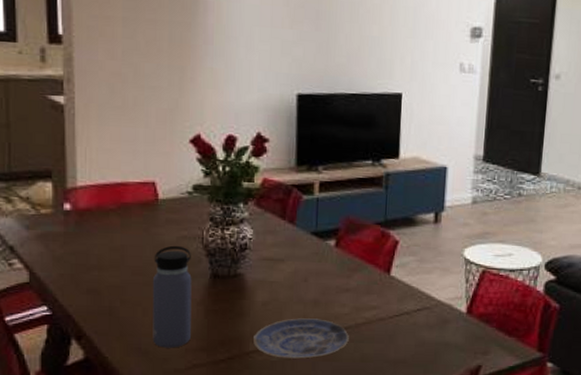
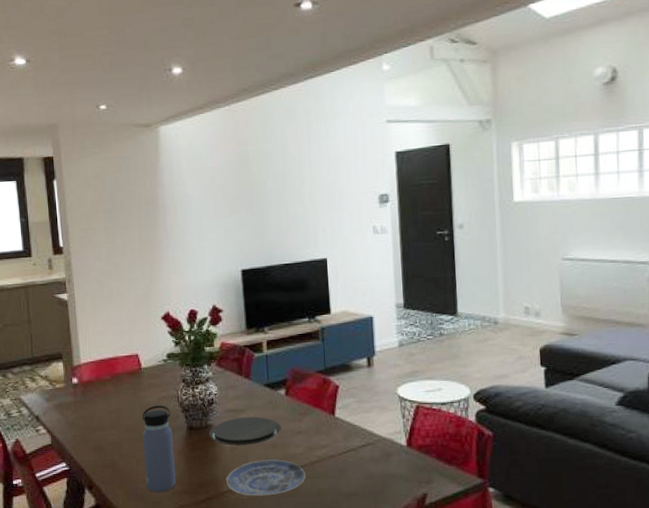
plate: none [238,267,327,300] -> present [209,416,282,446]

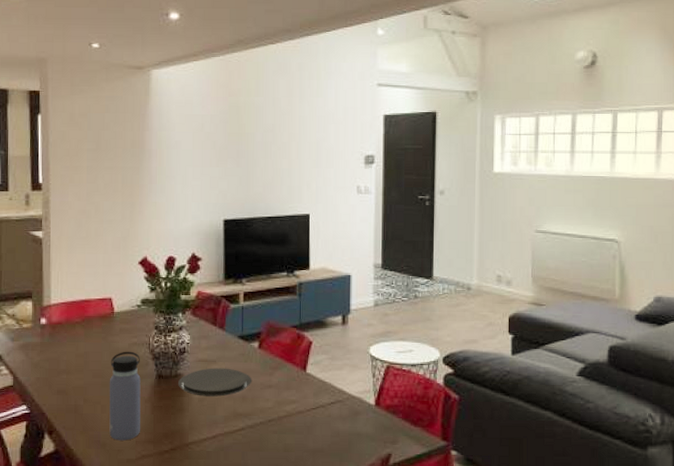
plate: present [226,459,306,496] -> none [192,412,273,449]

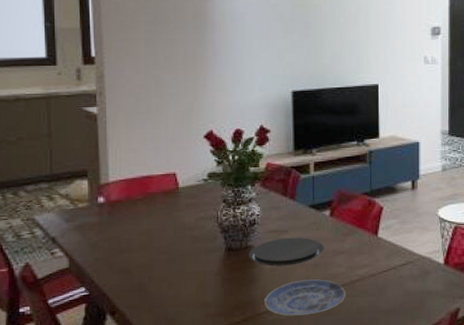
water bottle: present [109,351,141,441] -> none [175,225,210,316]
plate: none [192,412,273,449] -> present [264,279,346,316]

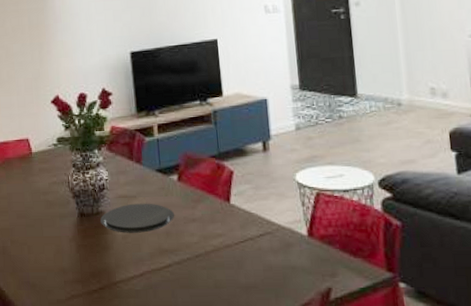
plate: present [264,279,346,316] -> none [118,248,201,287]

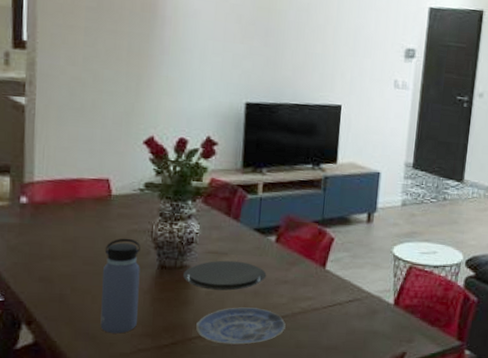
water bottle: none [33,190,68,281] -> present [100,238,140,334]
plate: none [118,248,201,287] -> present [196,307,286,345]

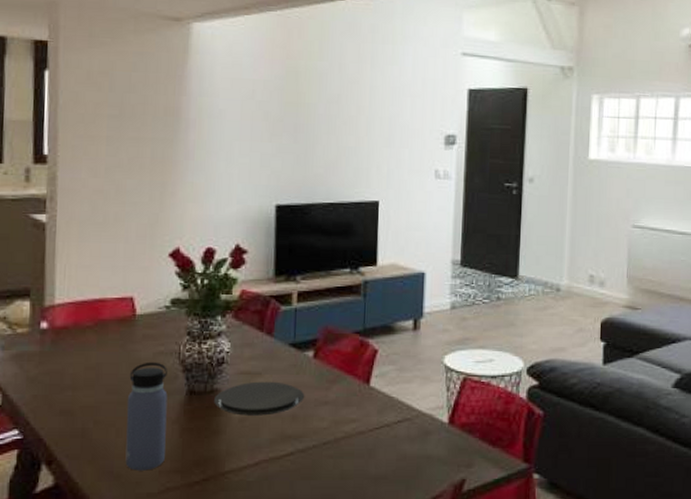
plate: present [196,307,286,345] -> none [229,434,328,478]

